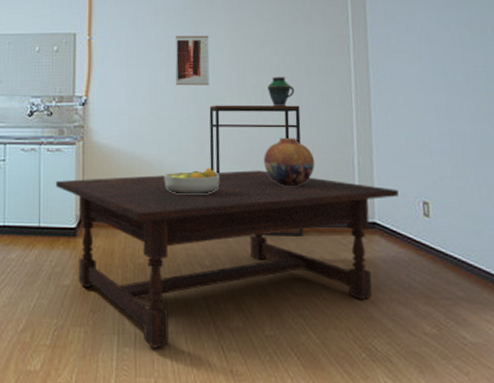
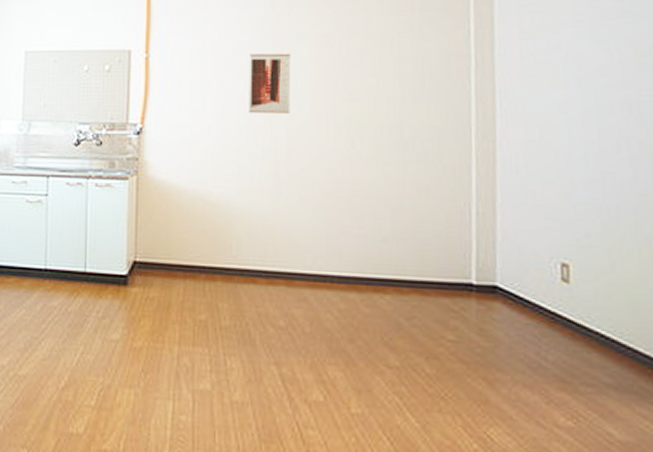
dining table: present [55,170,399,348] -> none [104,216,529,419]
fruit bowl: present [165,168,220,195] -> none [233,211,300,243]
shelving unit: present [209,105,303,236] -> none [288,137,404,299]
vase: present [264,138,315,186] -> none [355,179,421,238]
ceramic vessel: present [268,77,295,107] -> none [363,105,397,141]

